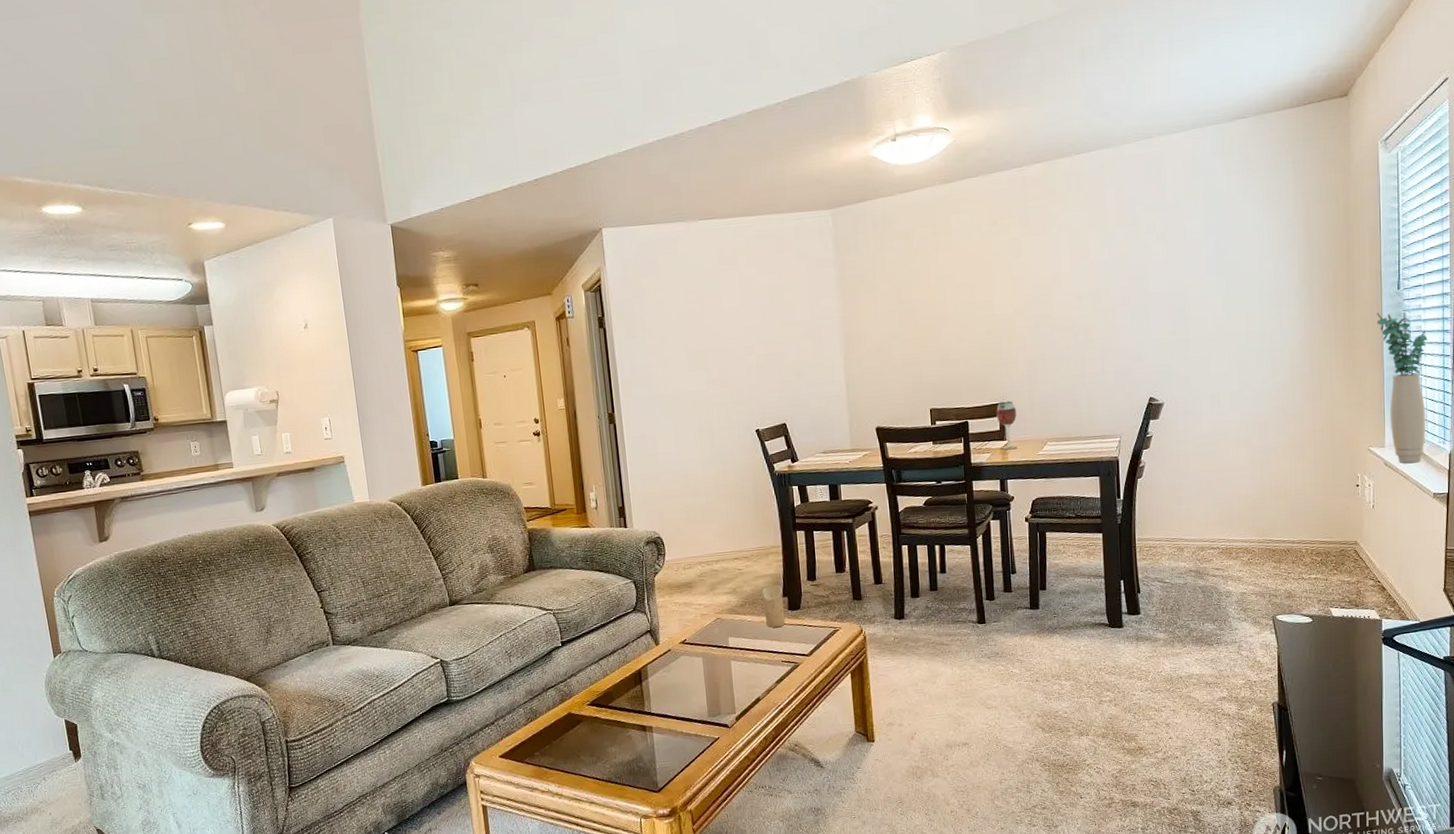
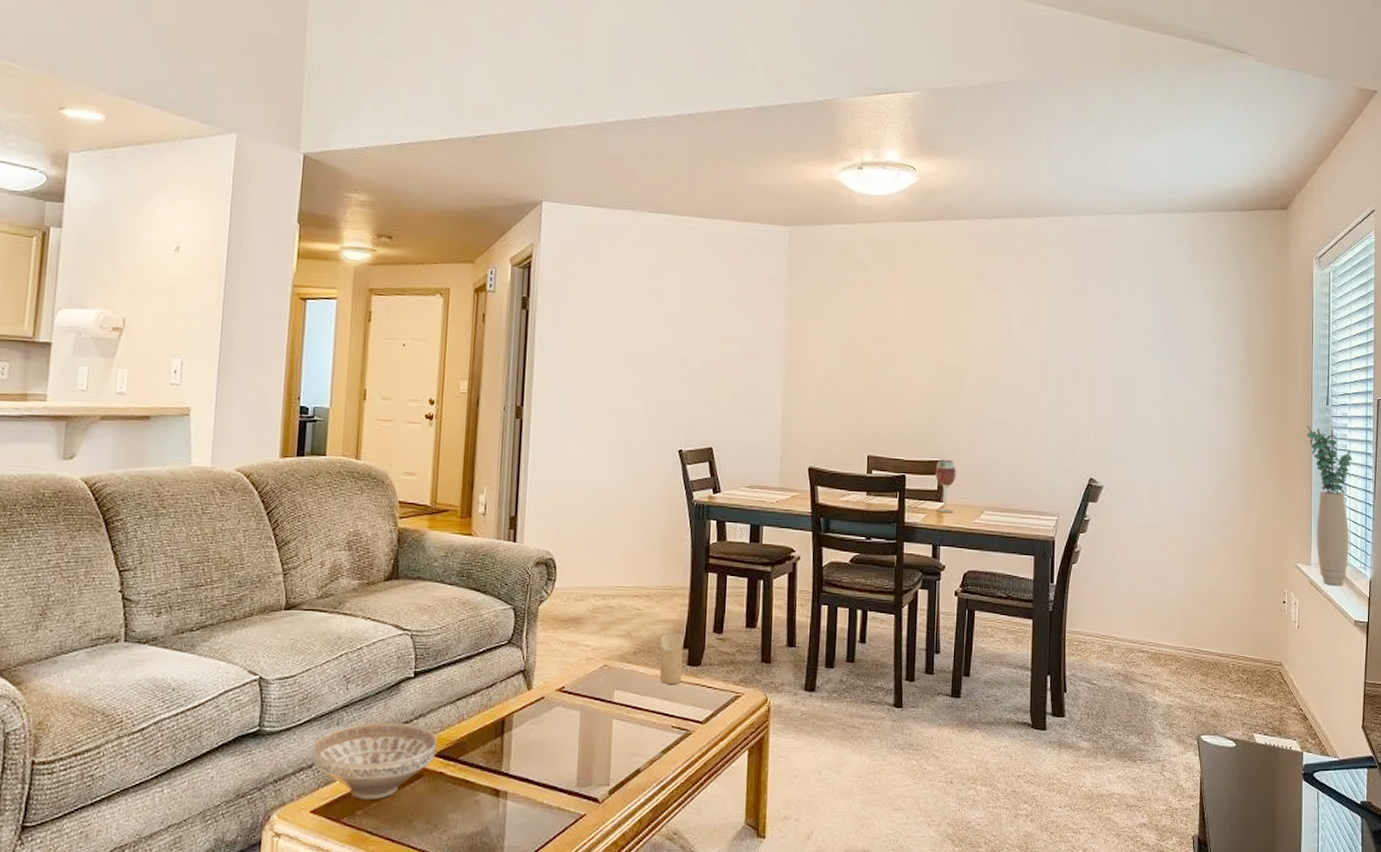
decorative bowl: none [491,682,590,745] -> present [312,722,438,801]

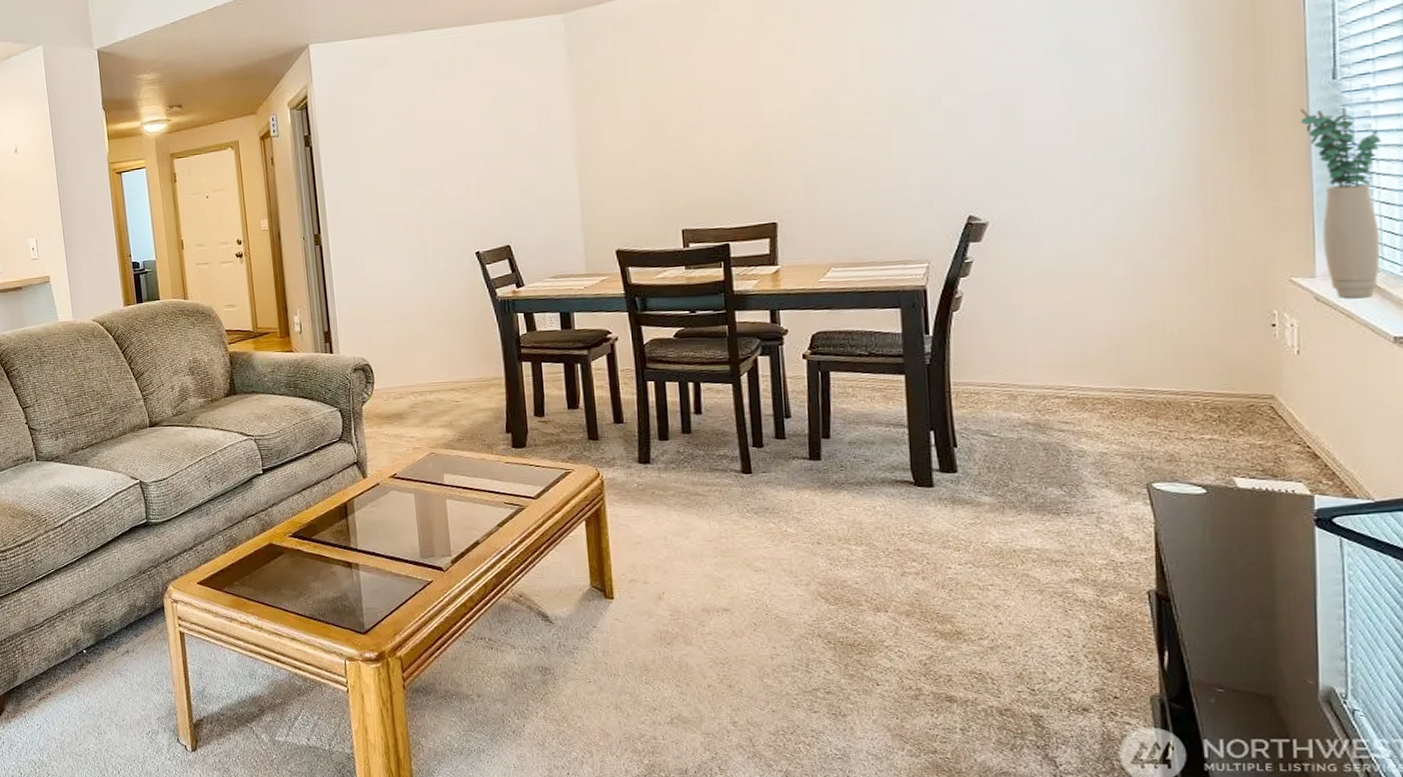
decorative bowl: present [312,722,438,801] -> none [190,510,292,574]
candle: present [658,633,683,685] -> none [480,420,509,466]
wineglass: present [935,459,956,512] -> none [765,220,792,276]

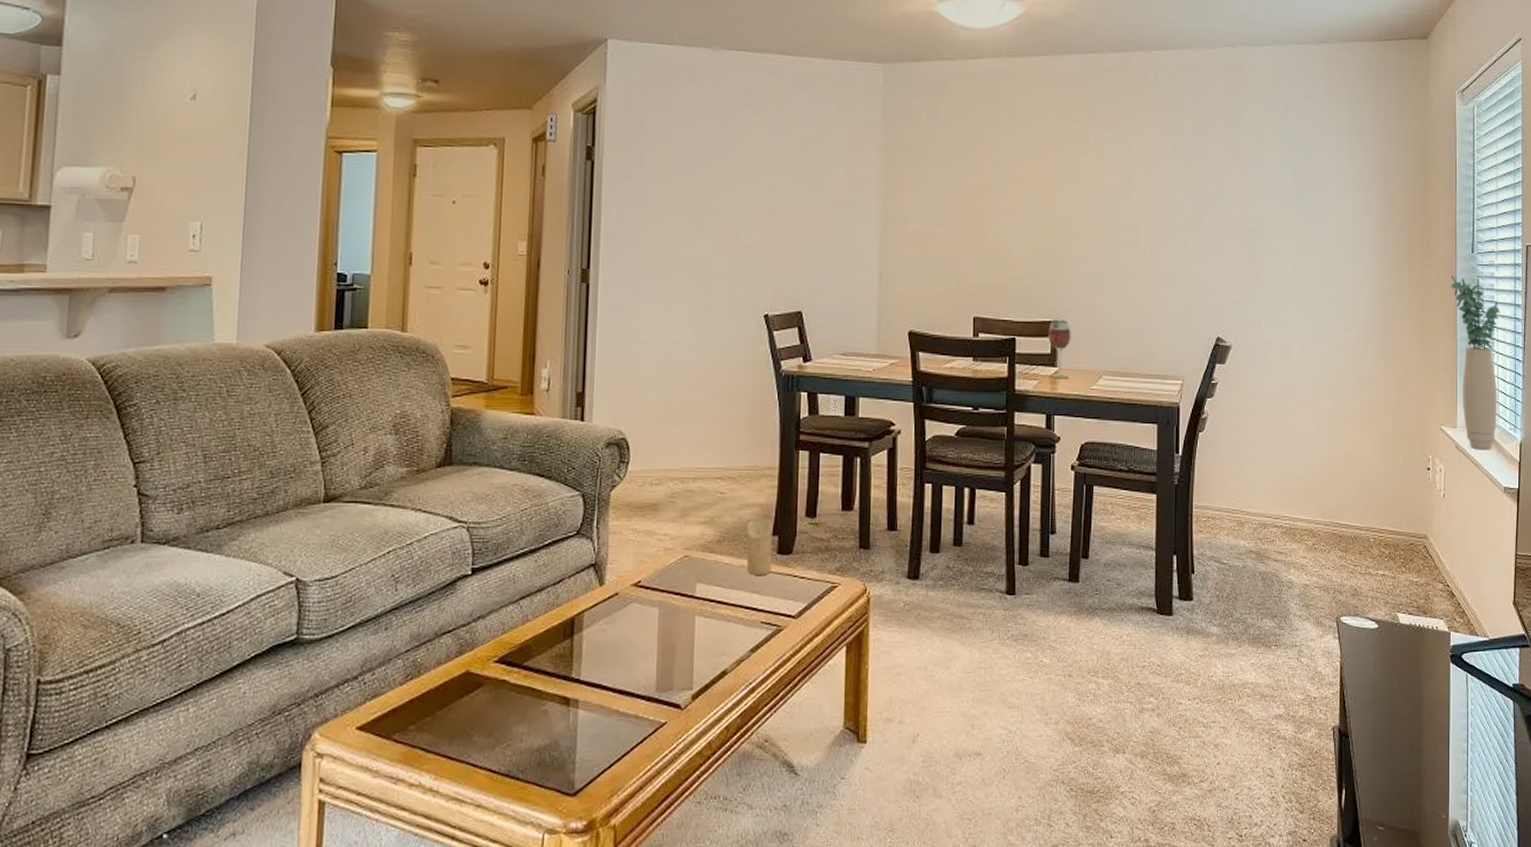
candle: none [480,420,509,466] -> present [744,519,772,576]
wineglass: none [765,220,792,276] -> present [1048,319,1071,378]

